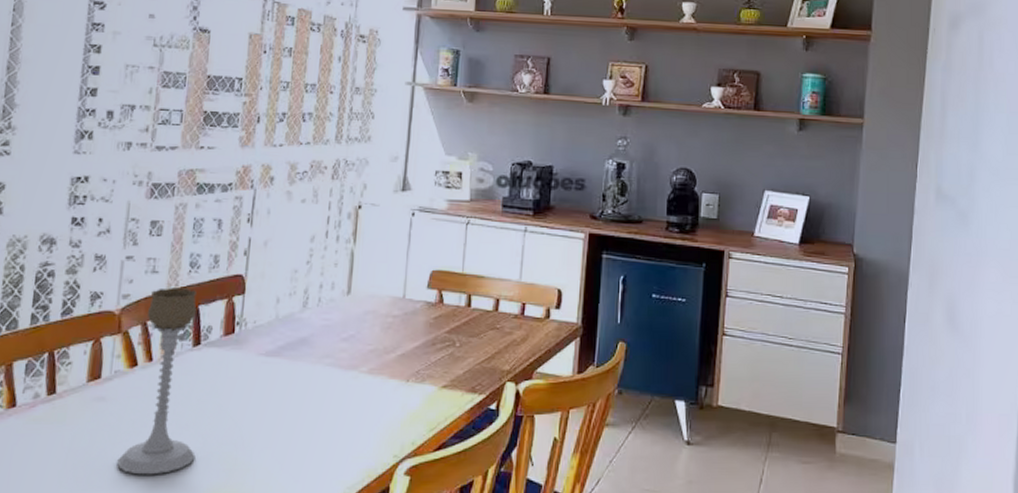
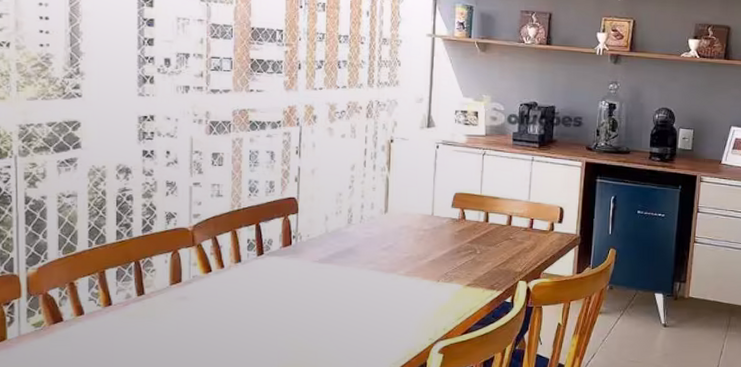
candle holder: present [117,288,197,475] -> none [202,208,267,357]

